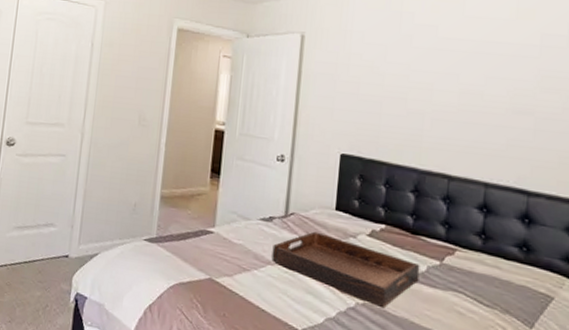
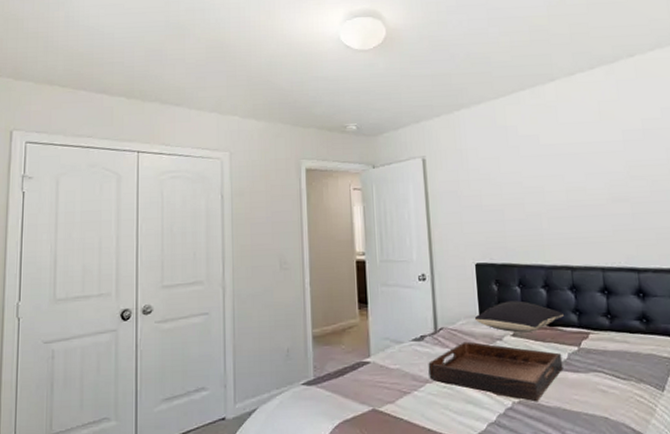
pillow: none [329,198,432,237] -> present [474,300,565,333]

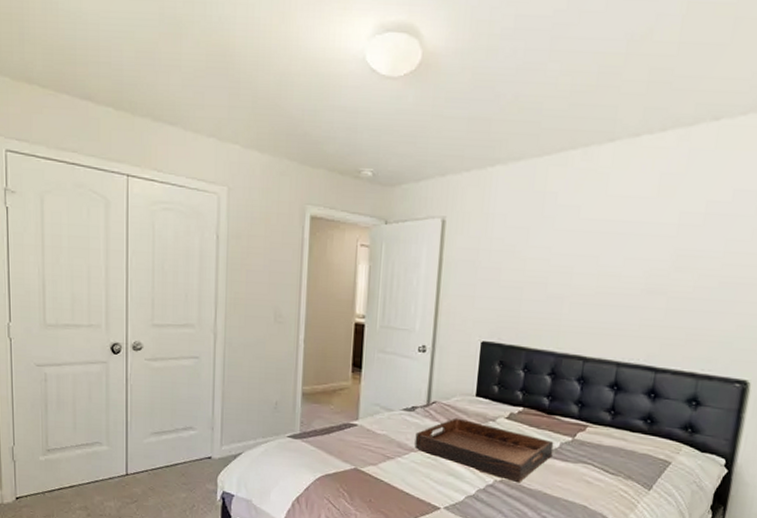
pillow: present [474,300,565,333] -> none [470,383,566,418]

